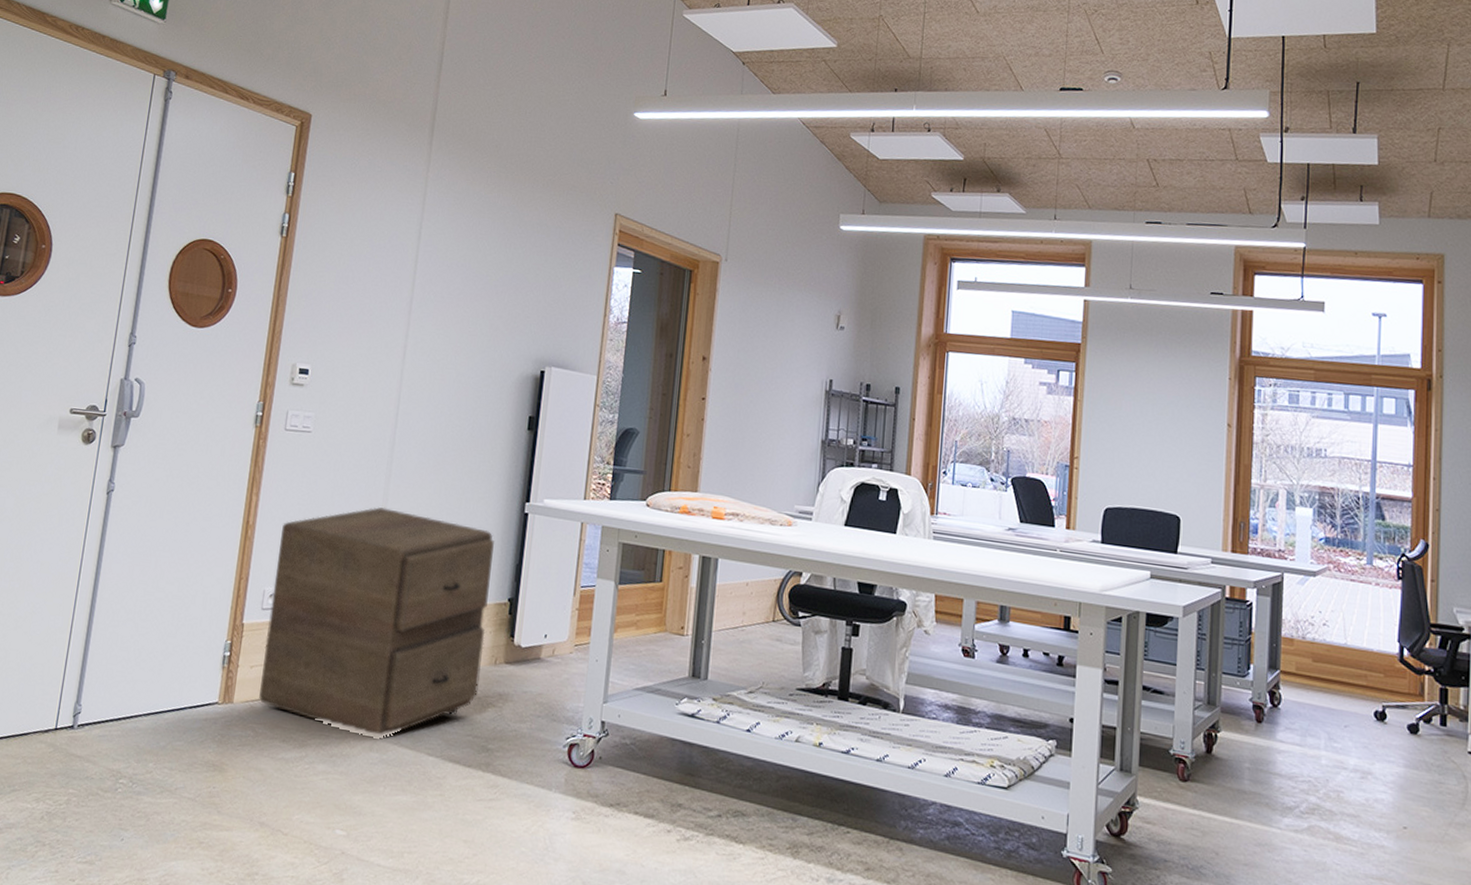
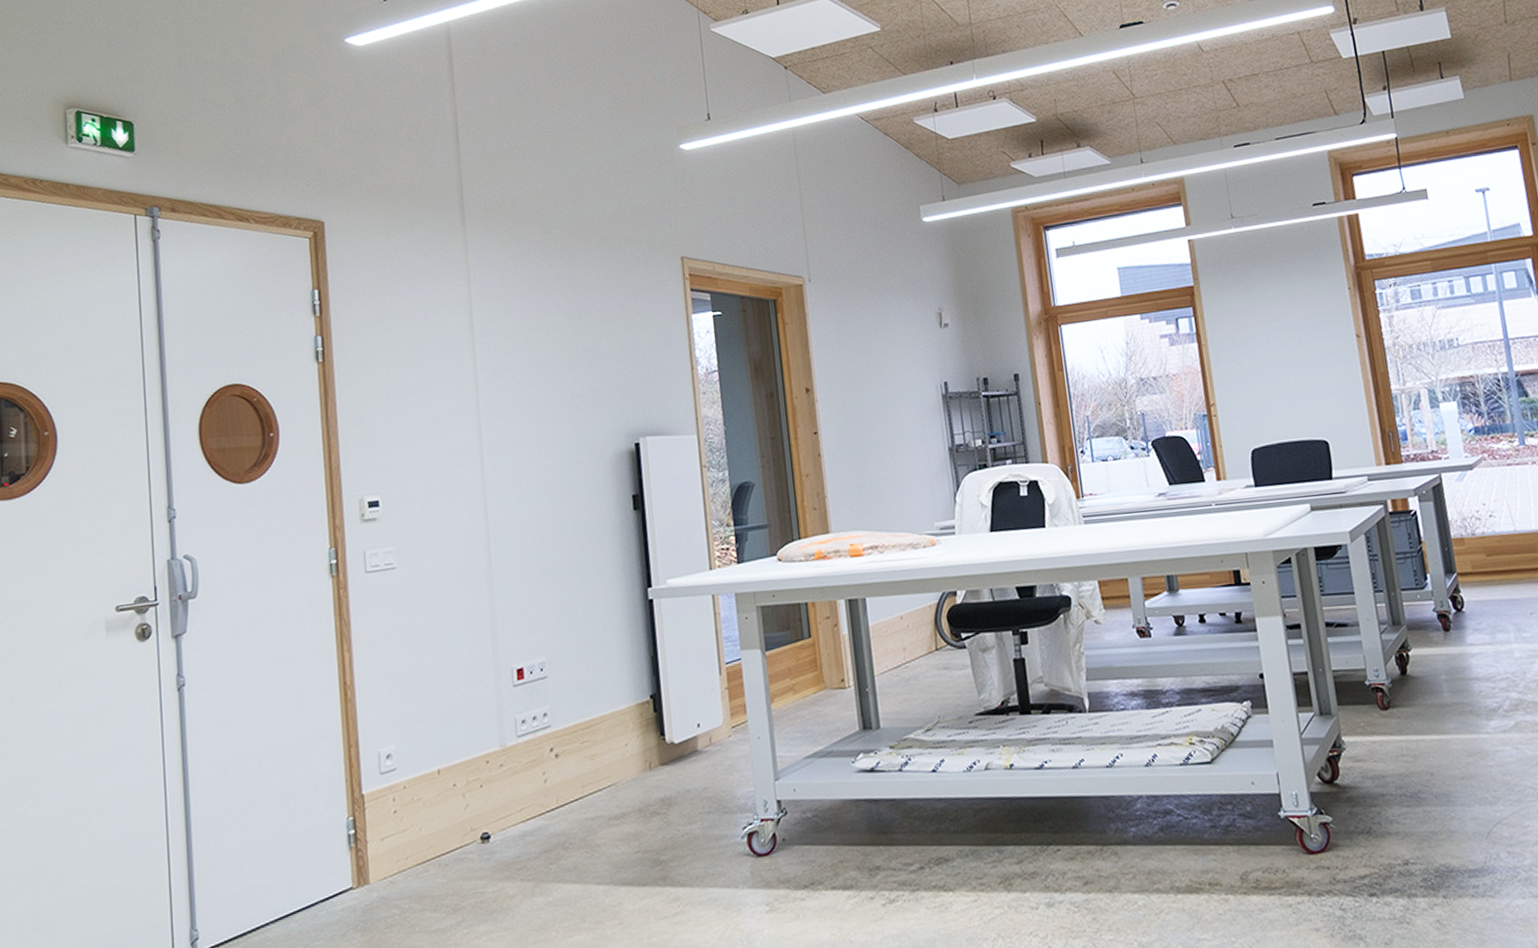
filing cabinet: present [259,507,494,737] -> none [385,628,638,880]

